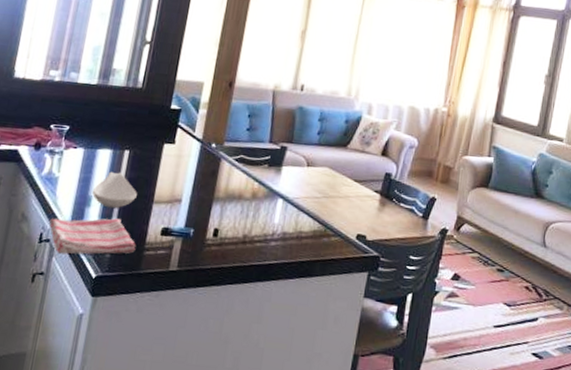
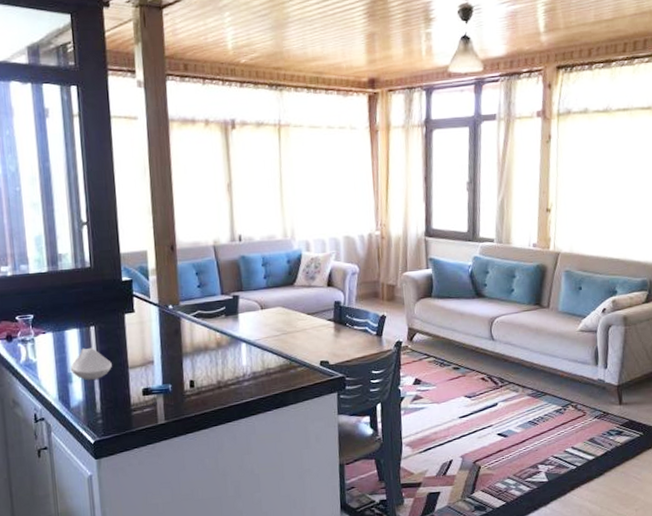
dish towel: present [49,218,137,255] -> none [39,388,124,429]

